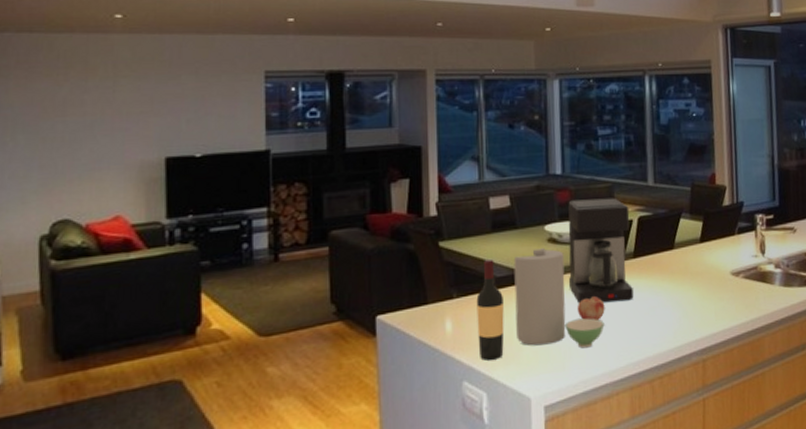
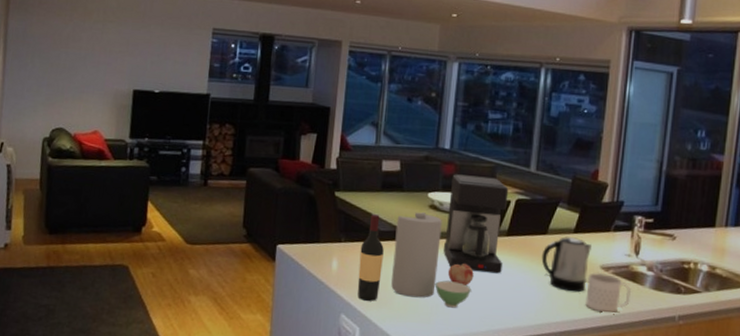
kettle: none [671,247,720,305] -> present [541,237,592,292]
mug: none [719,278,764,321] -> present [585,272,632,314]

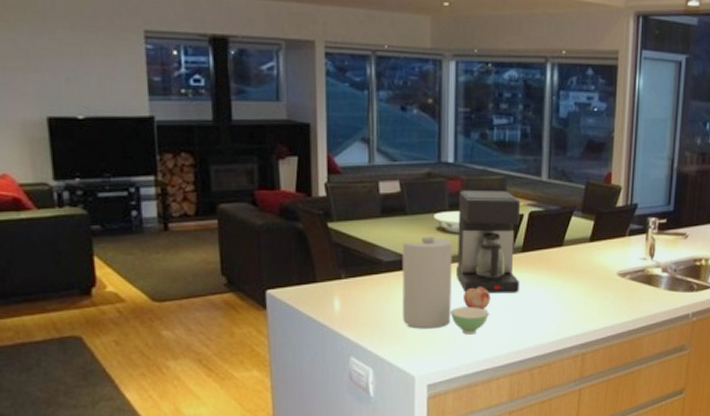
wine bottle: present [357,214,384,301] -> none [364,244,391,339]
kettle: present [541,237,592,292] -> none [559,246,608,301]
mug: present [585,272,632,314] -> none [604,279,648,319]

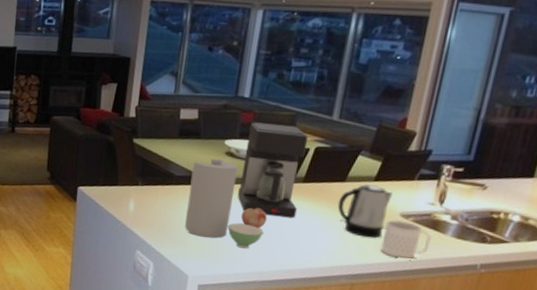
kettle: none [559,246,608,301] -> present [337,184,393,238]
mug: none [604,279,648,319] -> present [380,219,432,260]

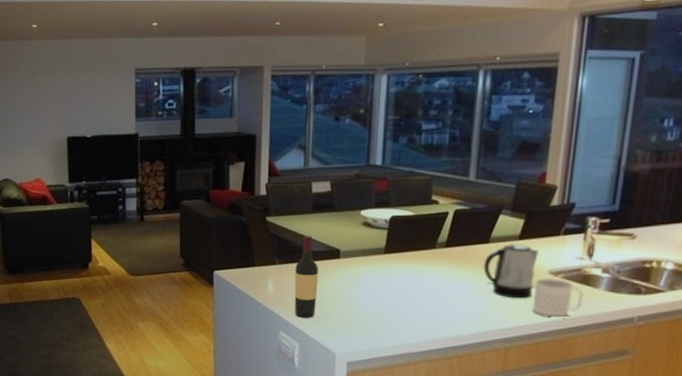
wine bottle: none [152,160,179,240] -> present [294,236,318,318]
paper towel holder: present [185,158,238,238] -> none [327,230,377,313]
bowl: present [227,223,264,249] -> none [371,295,410,321]
coffee maker: present [237,122,309,218] -> none [378,190,446,285]
fruit: present [241,208,267,228] -> none [384,278,412,298]

